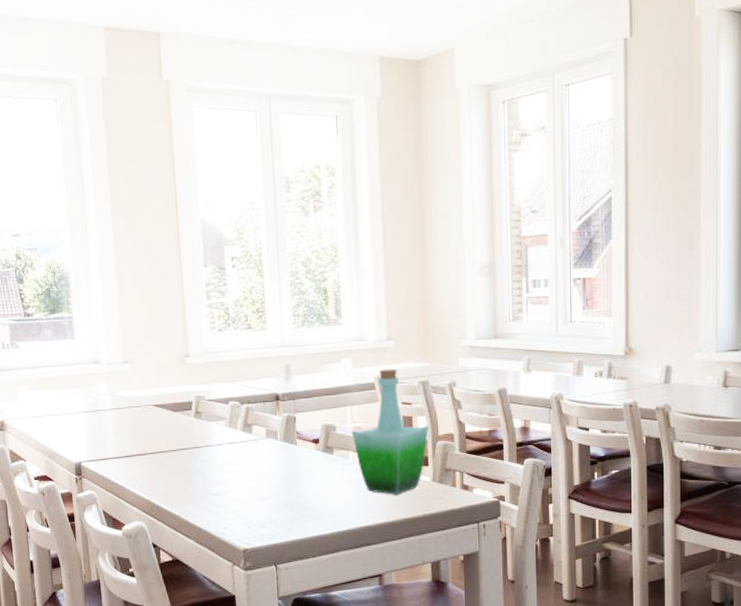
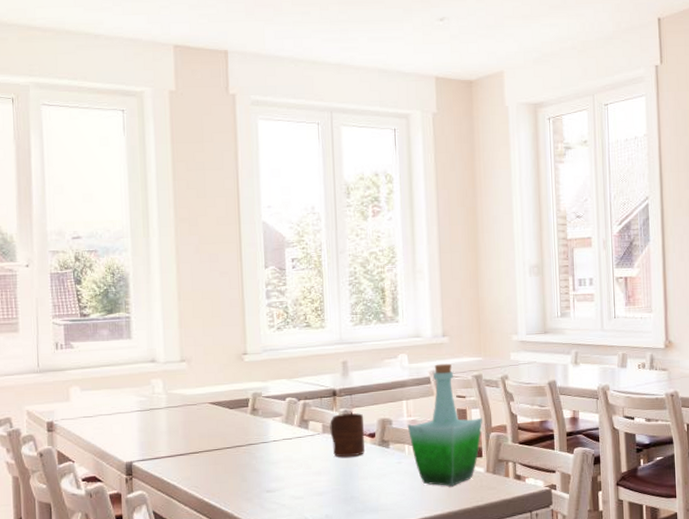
cup: none [273,418,308,463] -> present [330,413,364,458]

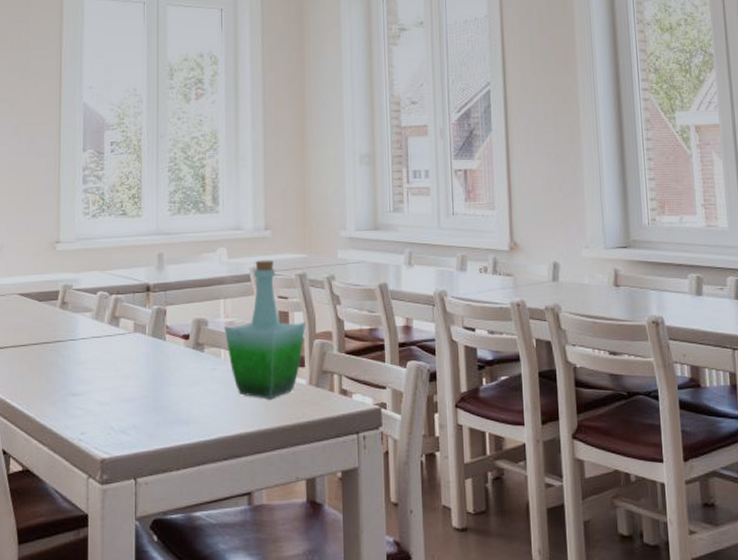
cup: present [330,413,364,458] -> none [142,312,177,360]

